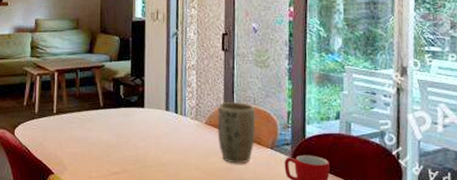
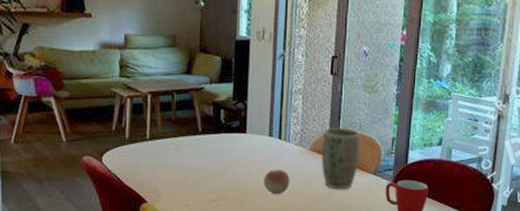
fruit: none [161,142,188,169] -> present [263,169,290,195]

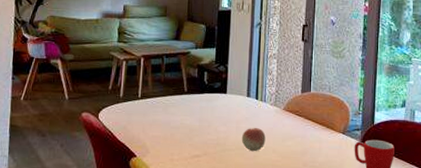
plant pot: present [321,127,361,190] -> none [294,88,330,148]

